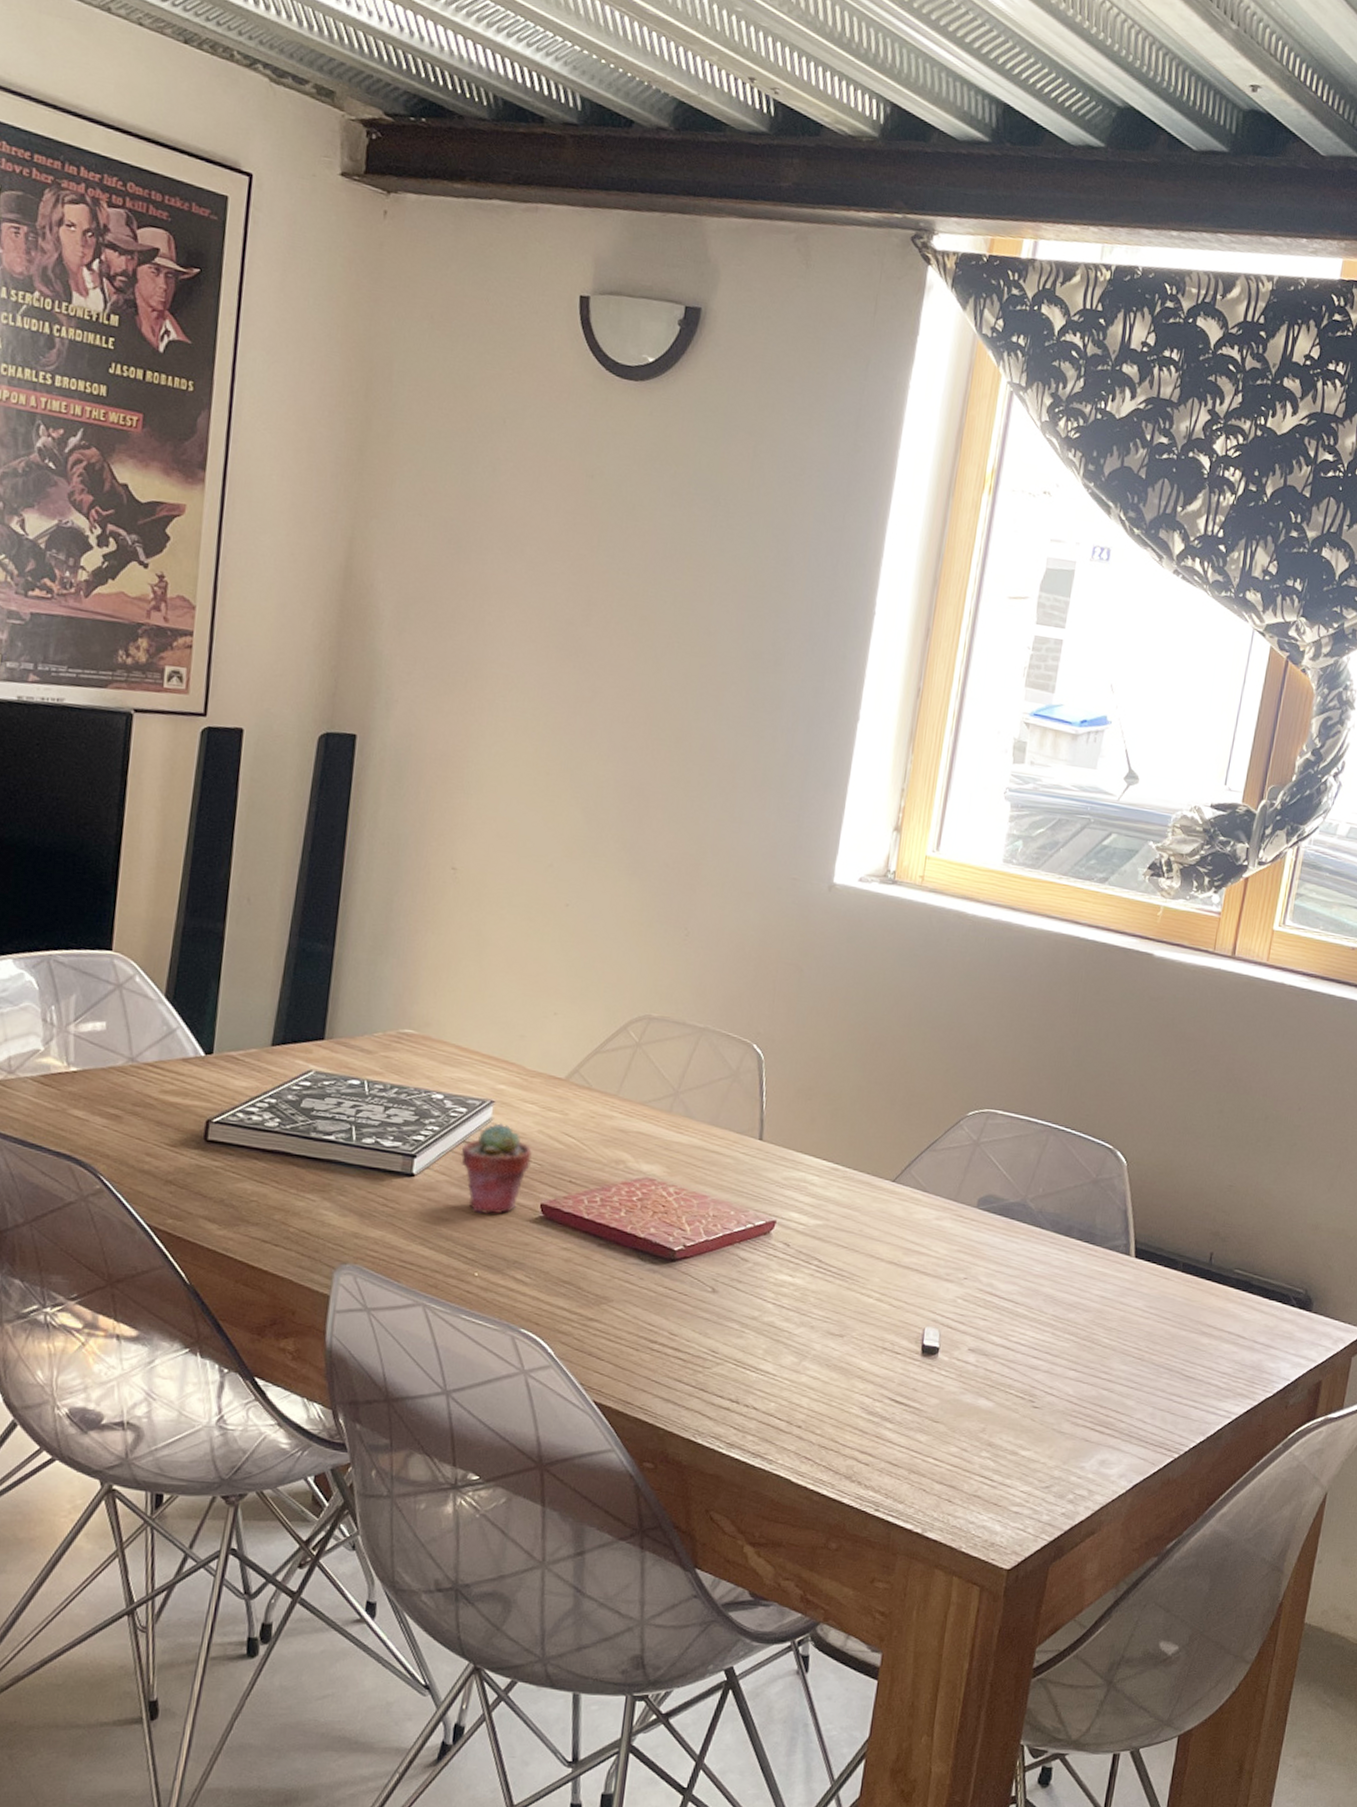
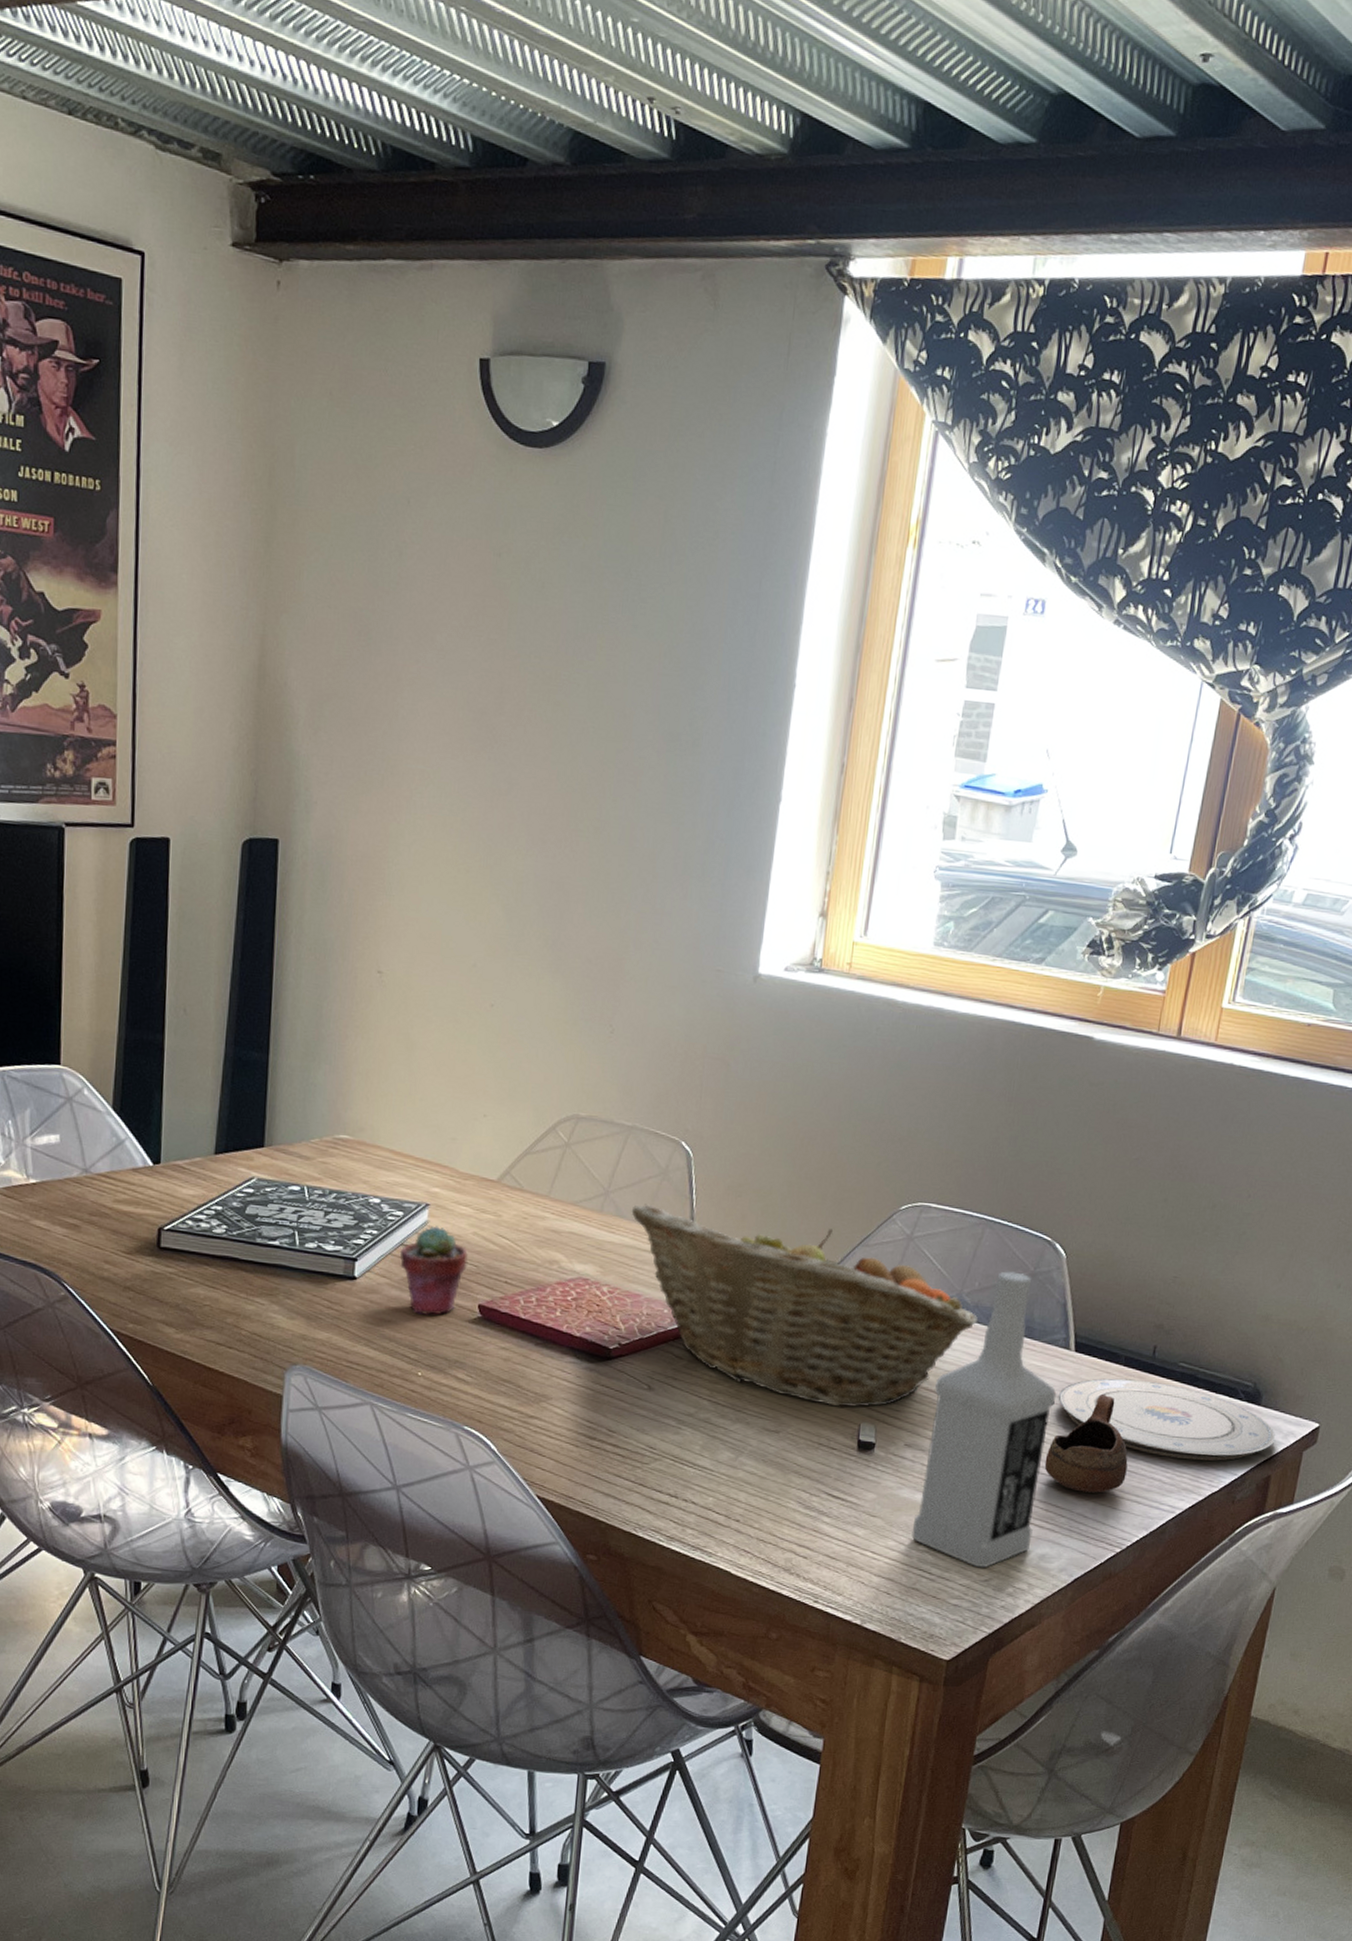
fruit basket: none [700,1105,1042,1312] -> present [631,1204,979,1408]
vodka: none [973,1177,1118,1475] -> present [911,1271,1057,1568]
cup: none [1105,1300,1186,1399] -> present [1044,1394,1128,1493]
plate: none [1118,1284,1326,1367] -> present [1058,1378,1276,1461]

